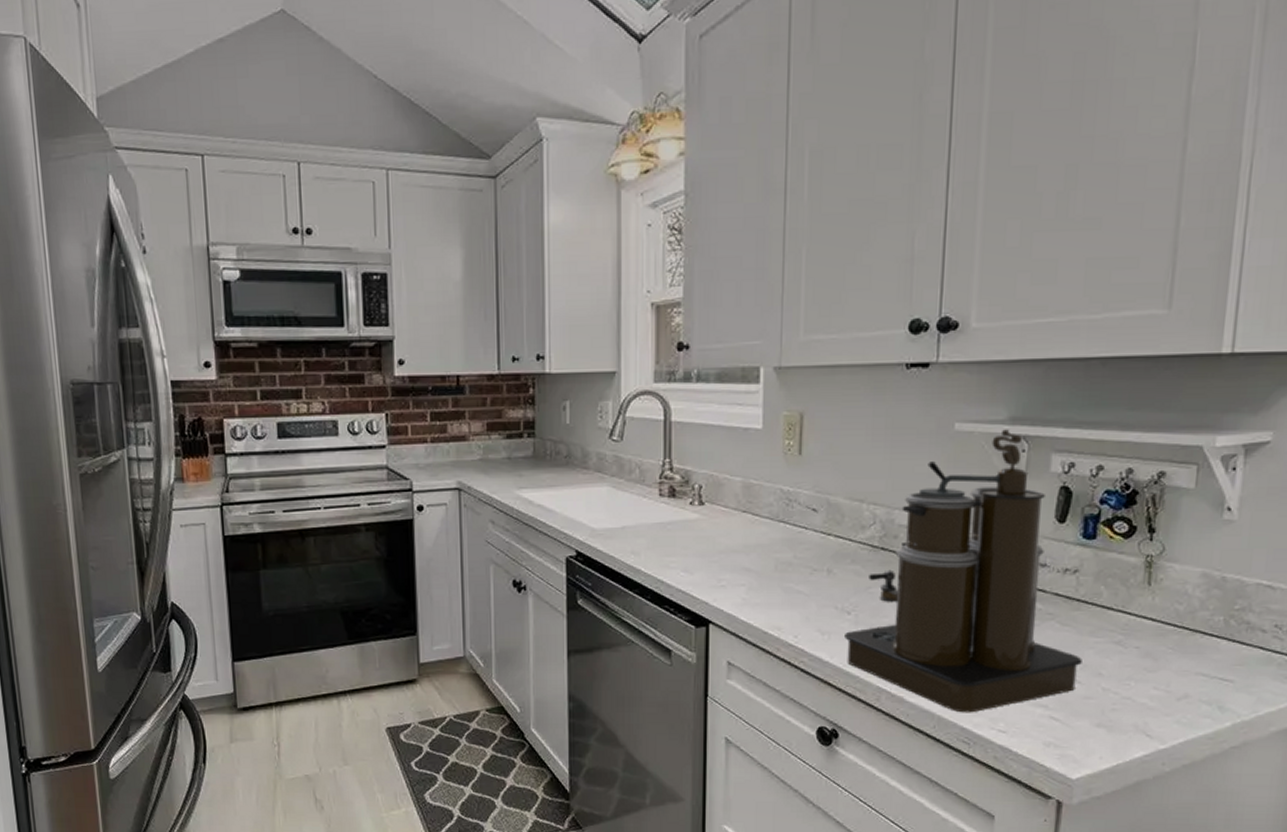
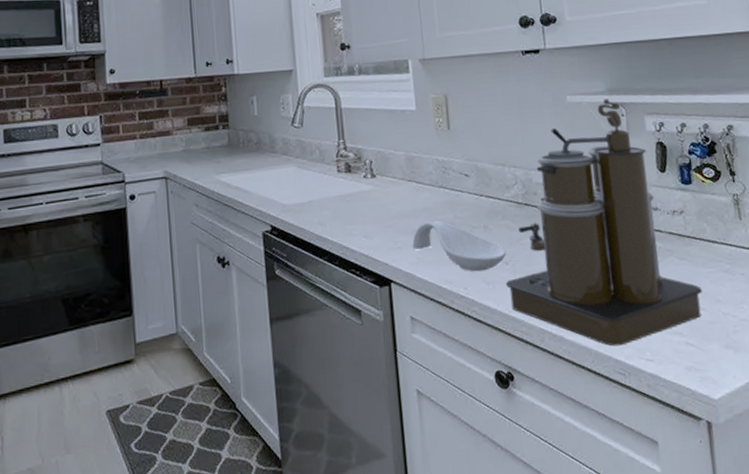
spoon rest: none [739,560,851,620] -> present [412,221,507,272]

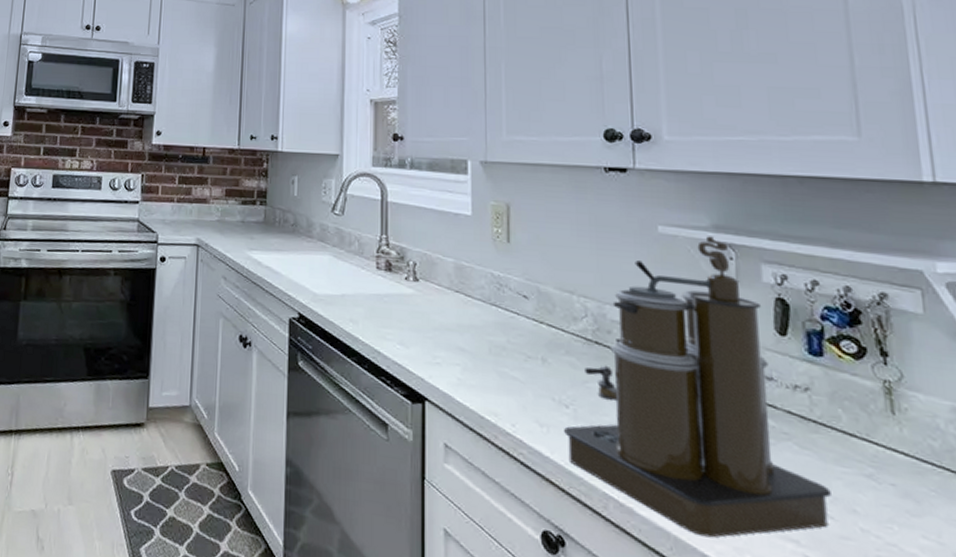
spoon rest: present [412,221,507,272] -> none [454,341,568,410]

